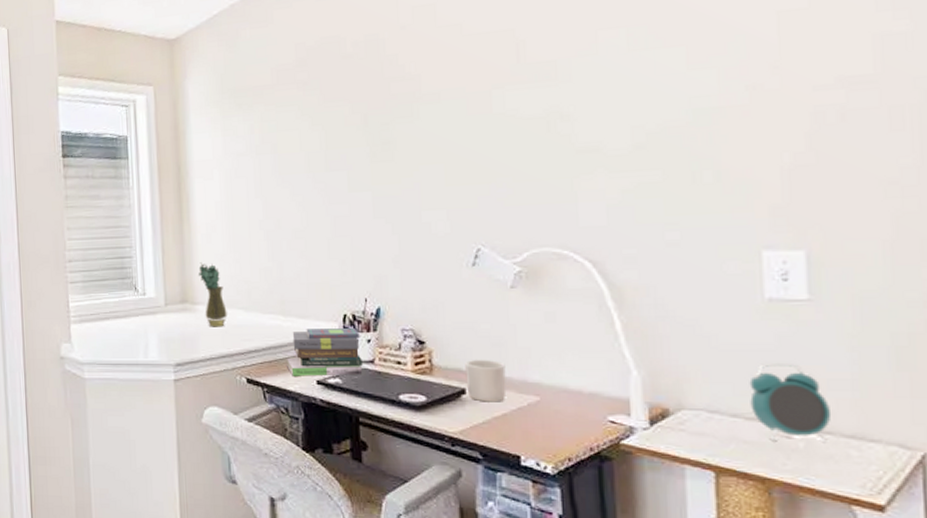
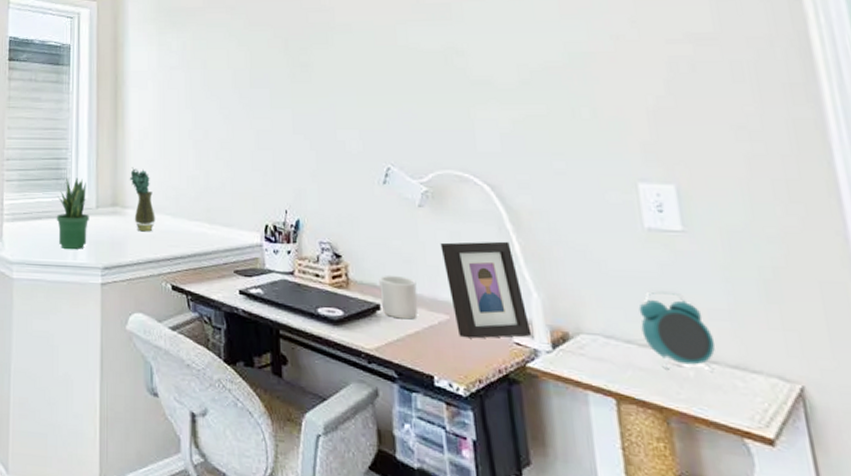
planter: none [124,276,159,347] -> present [56,177,90,249]
books: present [286,328,363,376] -> none [211,237,283,287]
picture frame: none [533,319,629,418] -> present [440,241,532,339]

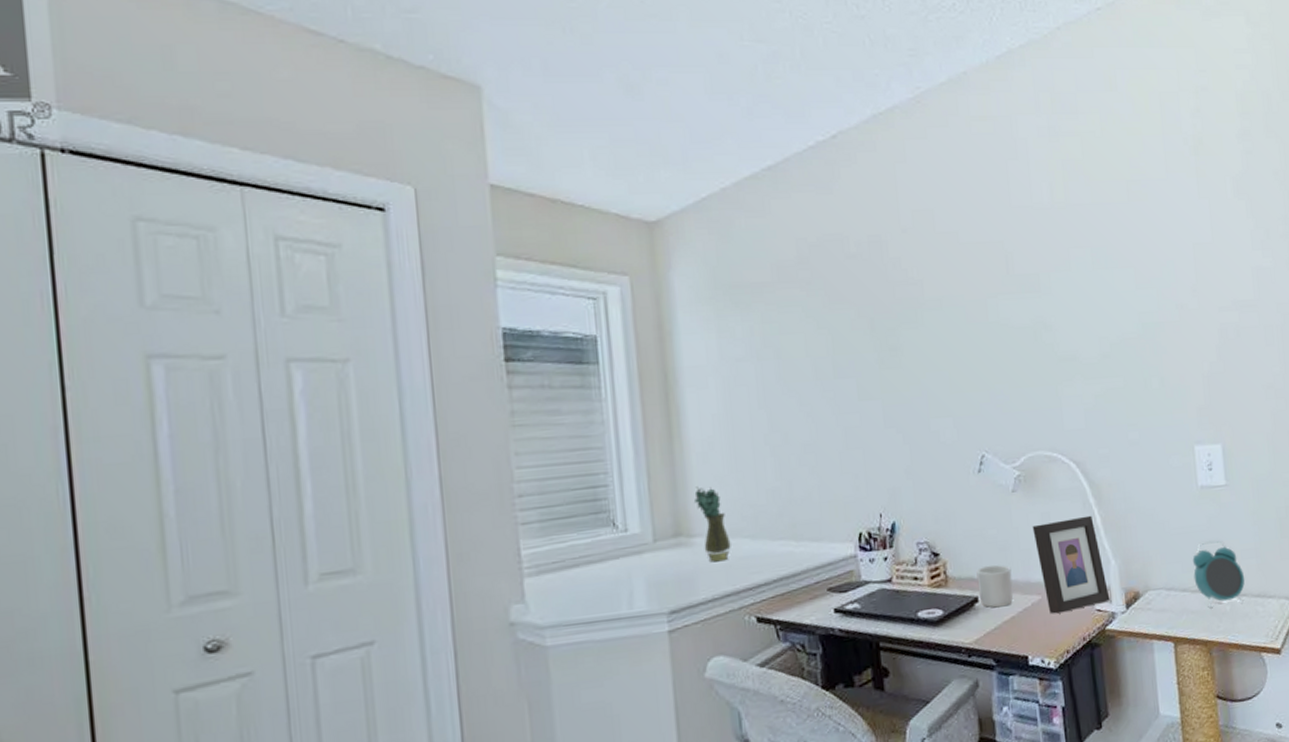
planter: present [56,177,90,249] -> none [599,508,646,598]

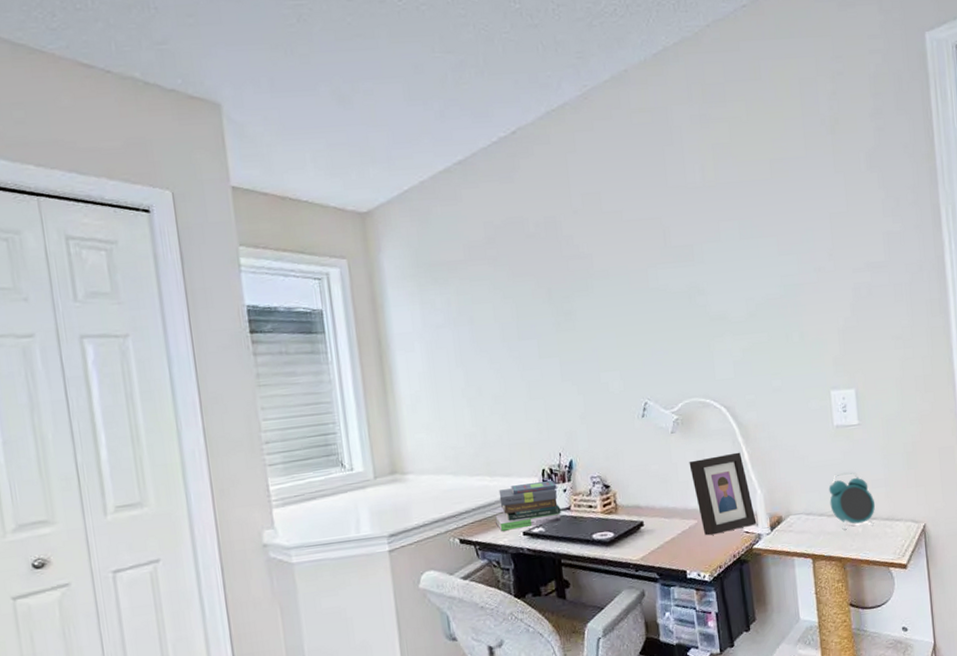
vase: present [693,486,731,562] -> none [405,432,437,495]
books: none [800,547,881,608] -> present [495,481,561,531]
mug: present [976,564,1014,608] -> none [641,494,673,531]

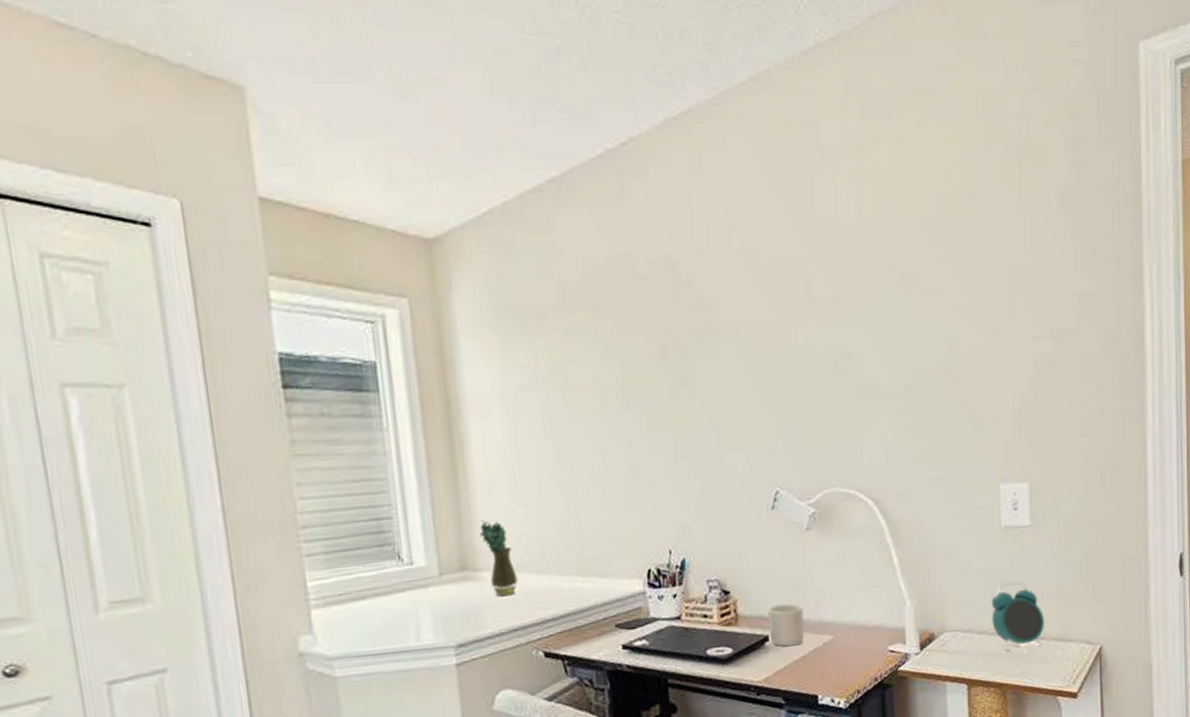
vase: none [405,432,437,495] -> present [479,520,518,597]
books: present [495,481,561,531] -> none [588,584,669,644]
mug: none [641,494,673,531] -> present [767,603,805,647]
picture frame: present [689,452,757,536] -> none [826,555,904,654]

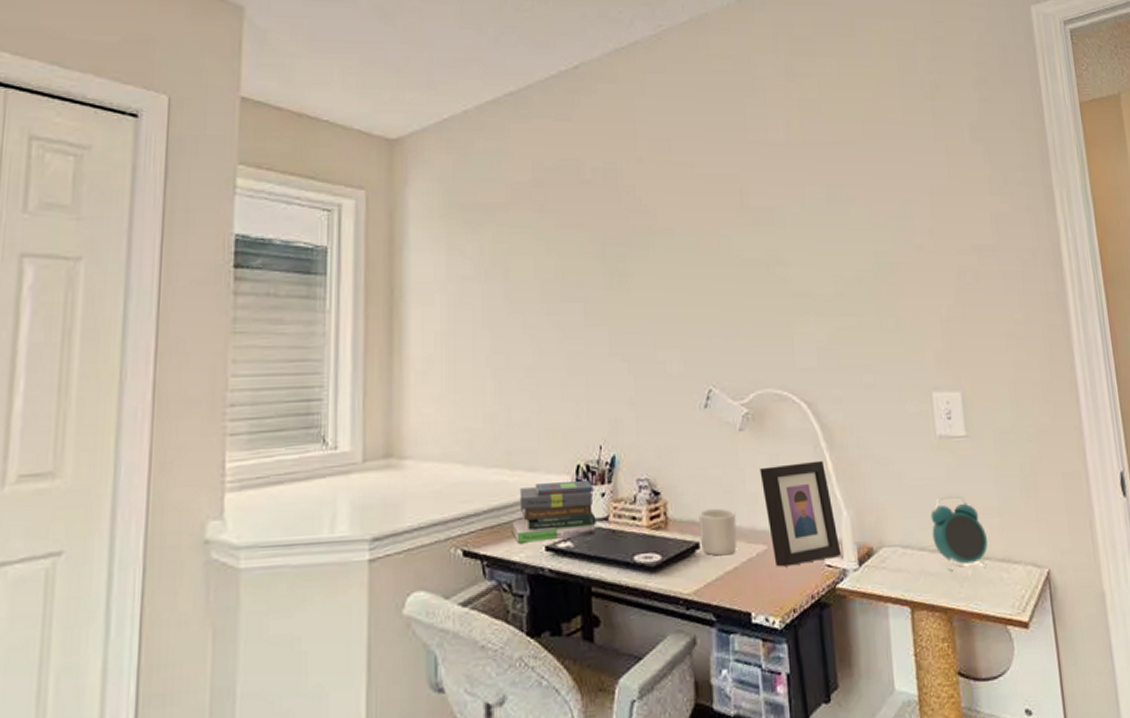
vase: present [479,520,518,597] -> none [408,406,442,488]
books: none [588,584,669,644] -> present [512,481,596,543]
picture frame: none [826,555,904,654] -> present [759,460,842,567]

